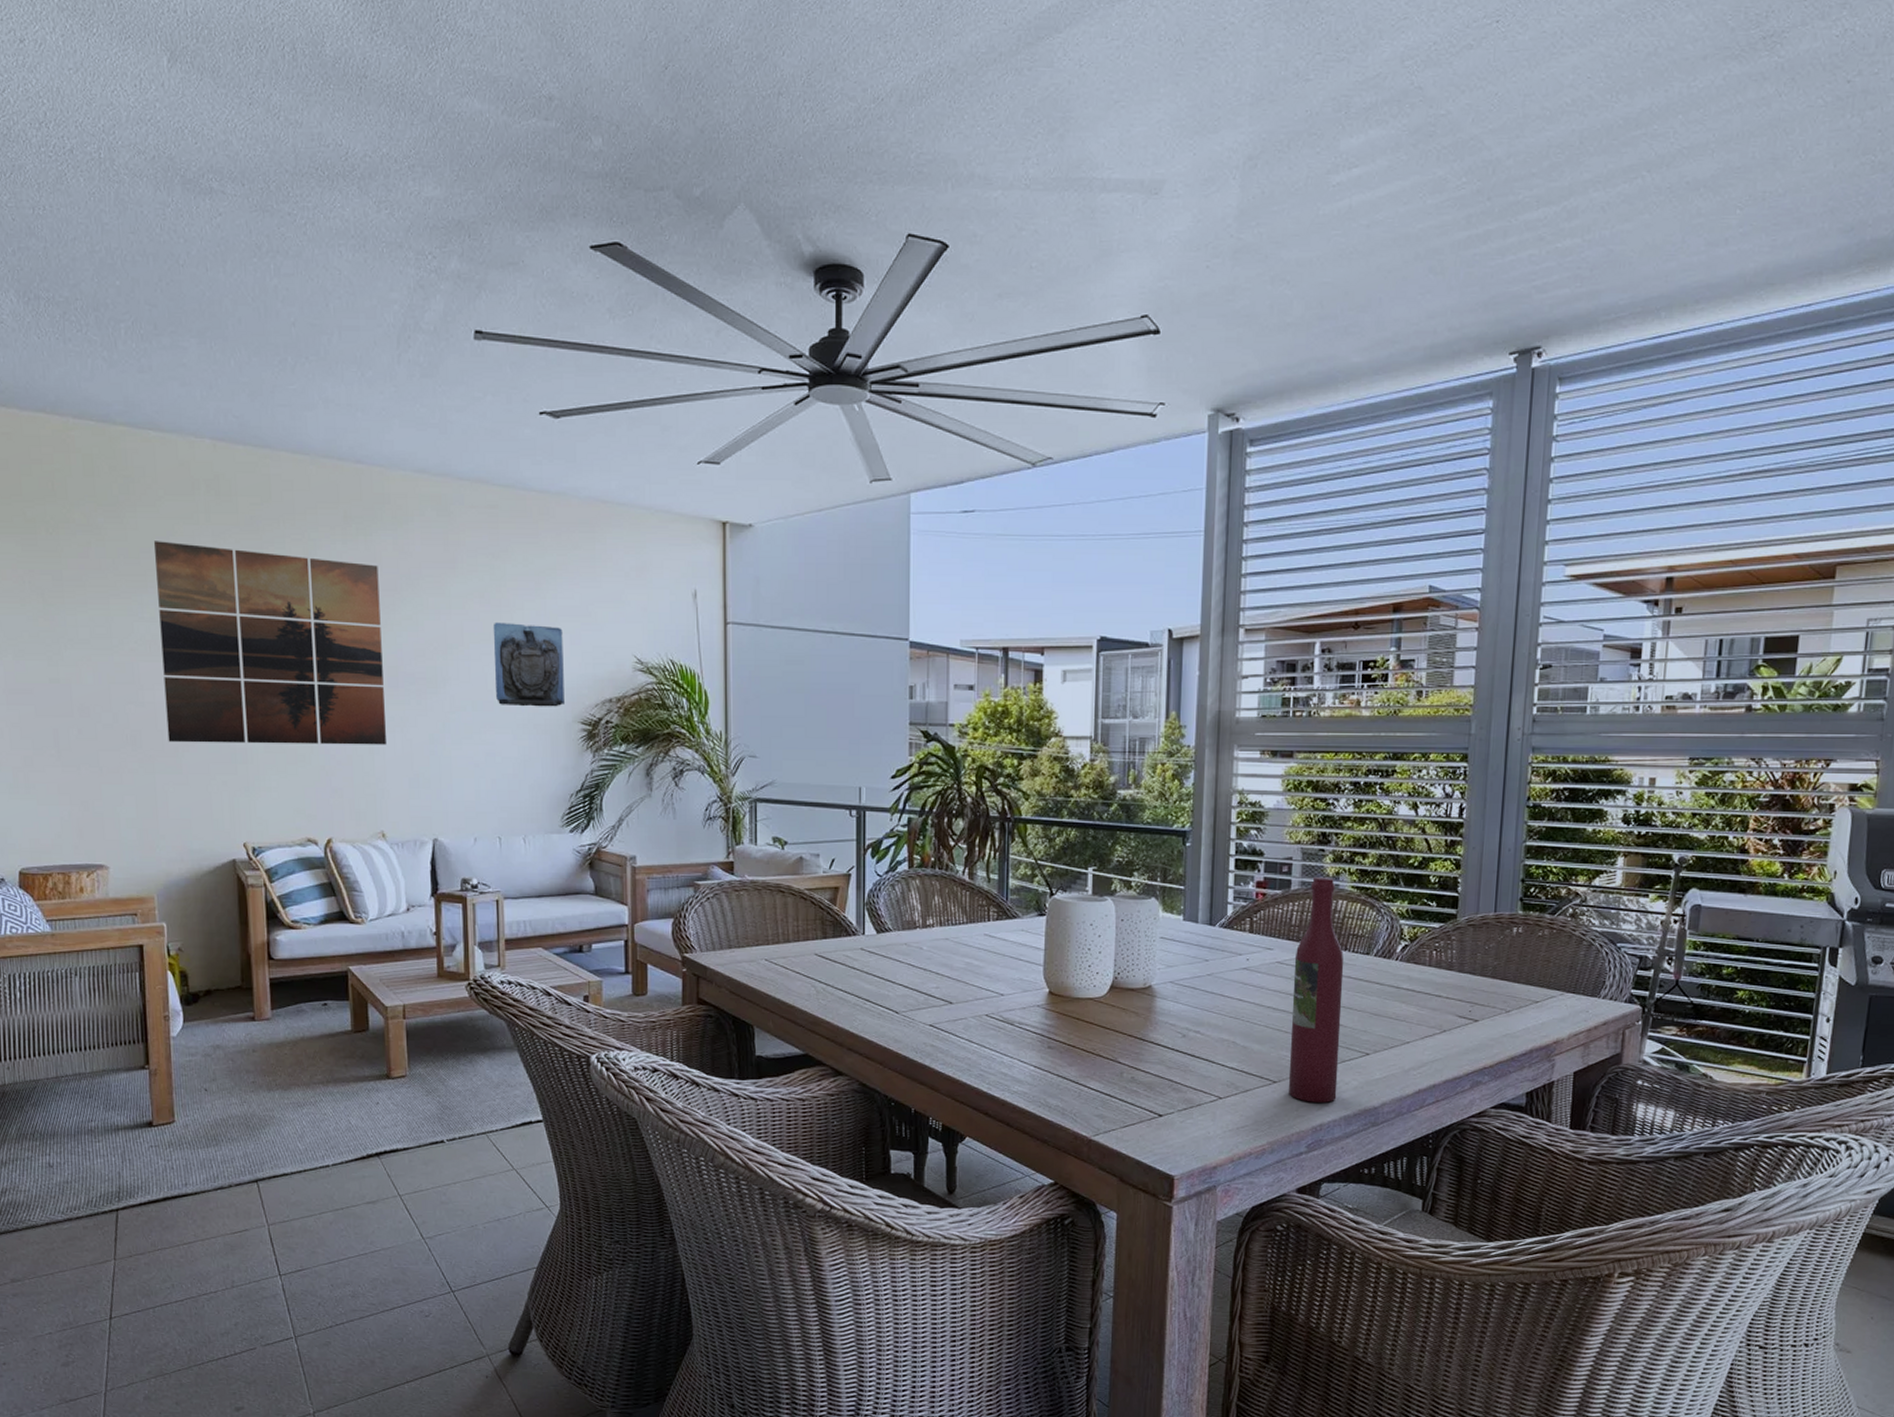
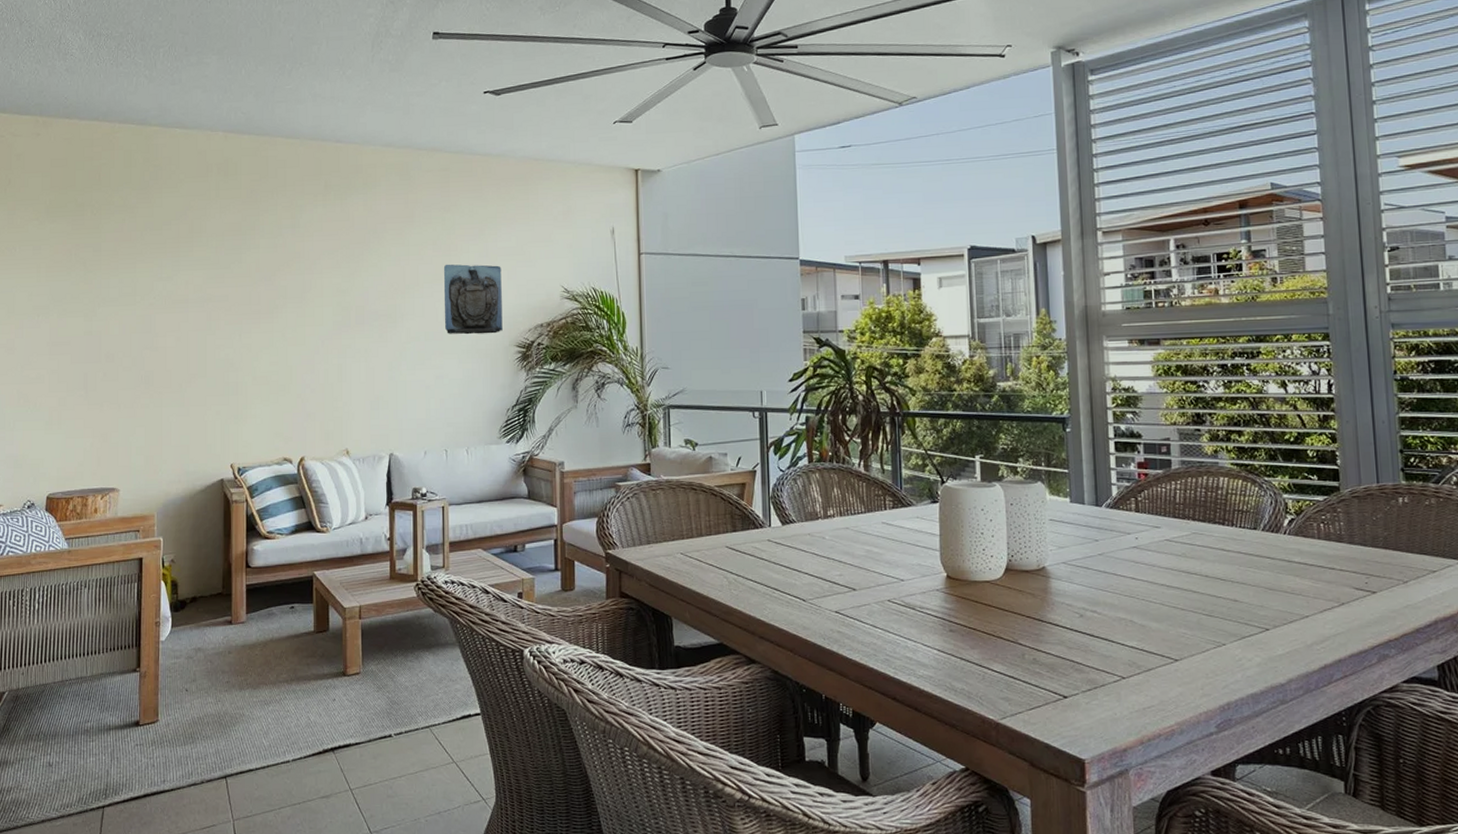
wall art: present [154,541,386,745] -> none [174,214,352,380]
wine bottle: present [1288,876,1344,1103] -> none [1182,455,1241,680]

